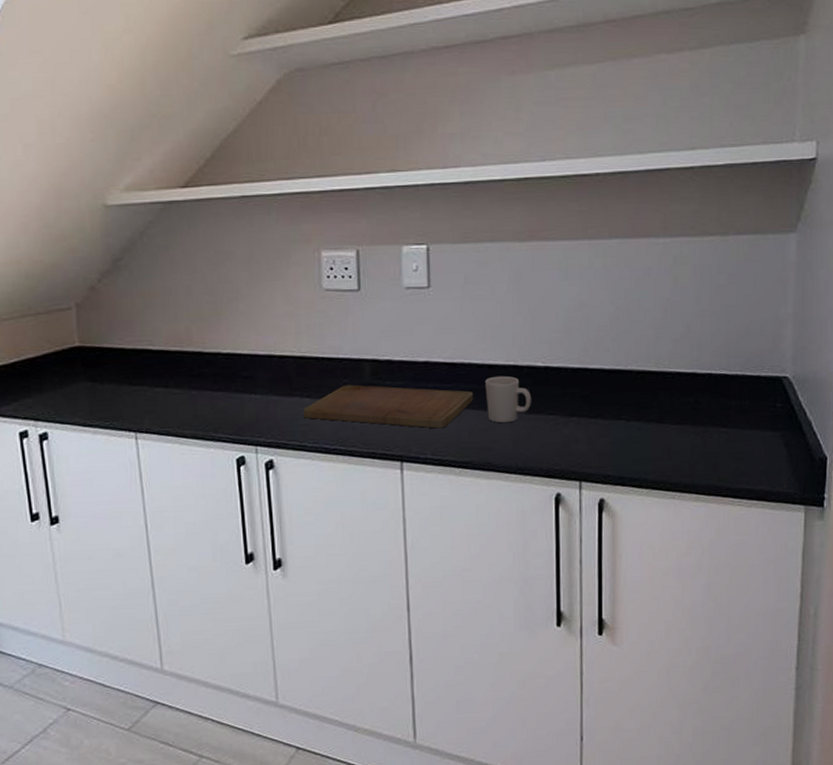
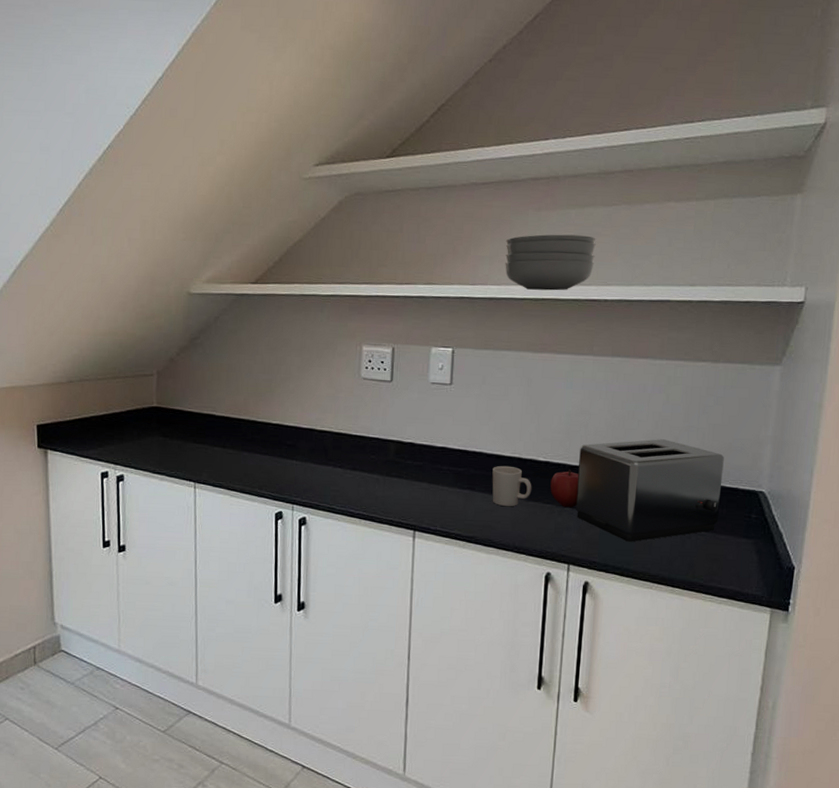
cutting board: present [302,384,474,429] -> none [334,460,482,506]
bowl: none [477,100,581,169] -> present [505,234,596,291]
fruit: none [552,373,584,417] -> present [550,470,579,508]
toaster: none [581,328,742,449] -> present [575,439,724,542]

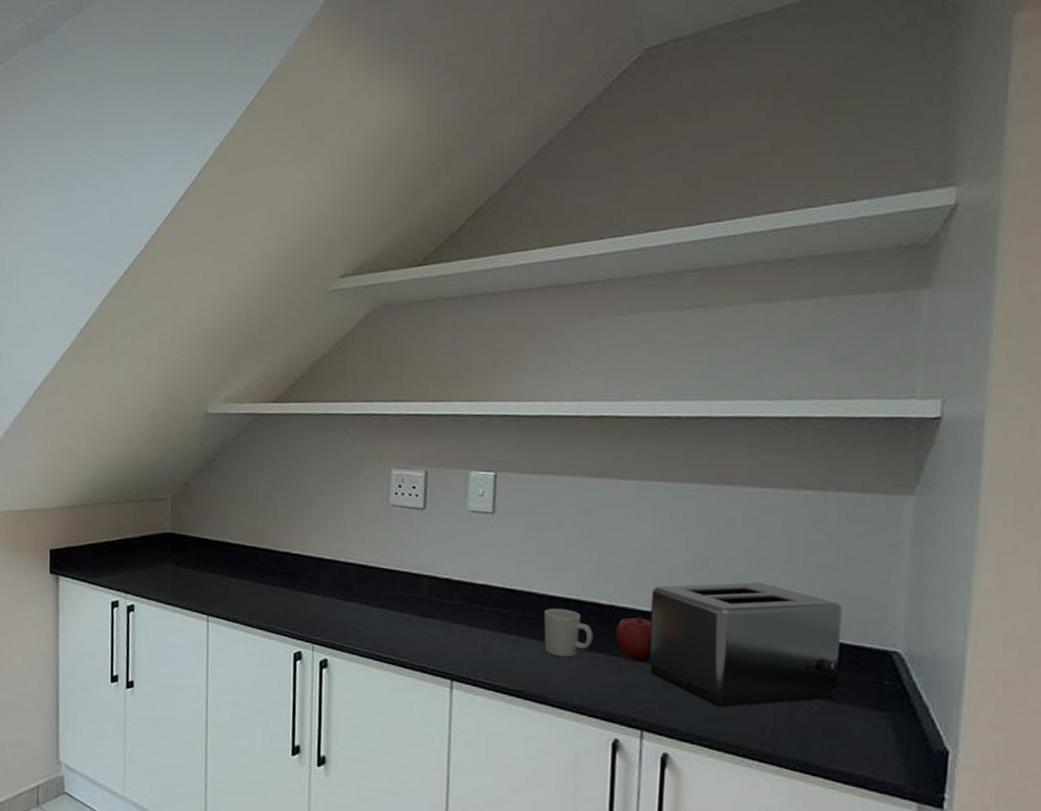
bowl: present [505,234,596,291] -> none [555,343,665,407]

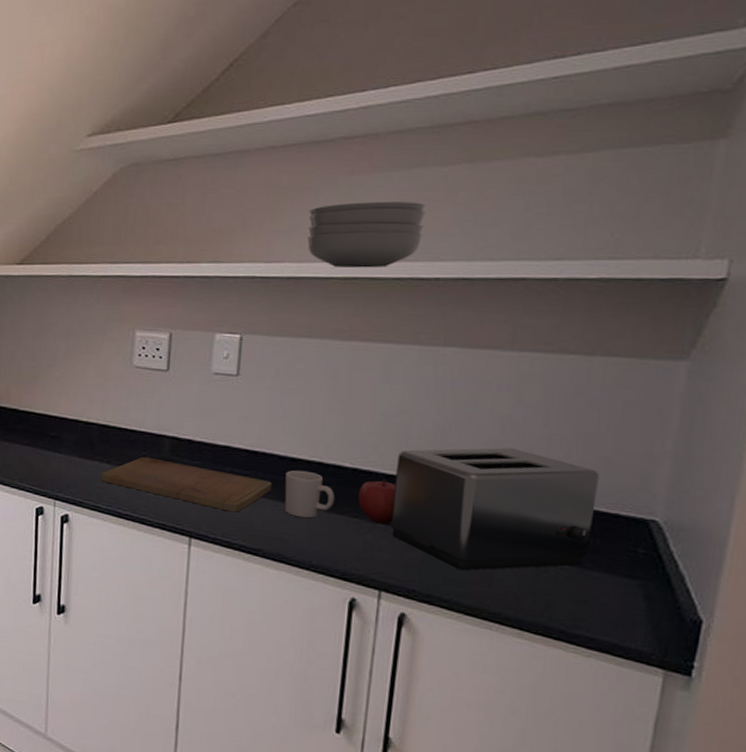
cutting board: none [360,597,532,653] -> present [101,457,272,513]
bowl: none [555,343,665,407] -> present [307,201,426,268]

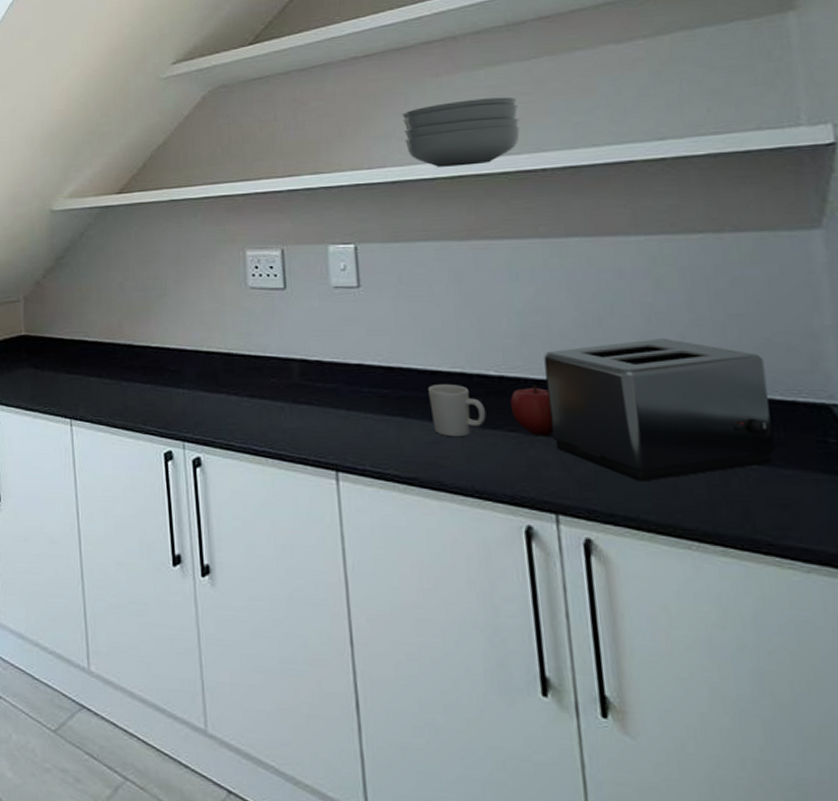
cutting board: present [101,457,272,513] -> none [230,384,416,438]

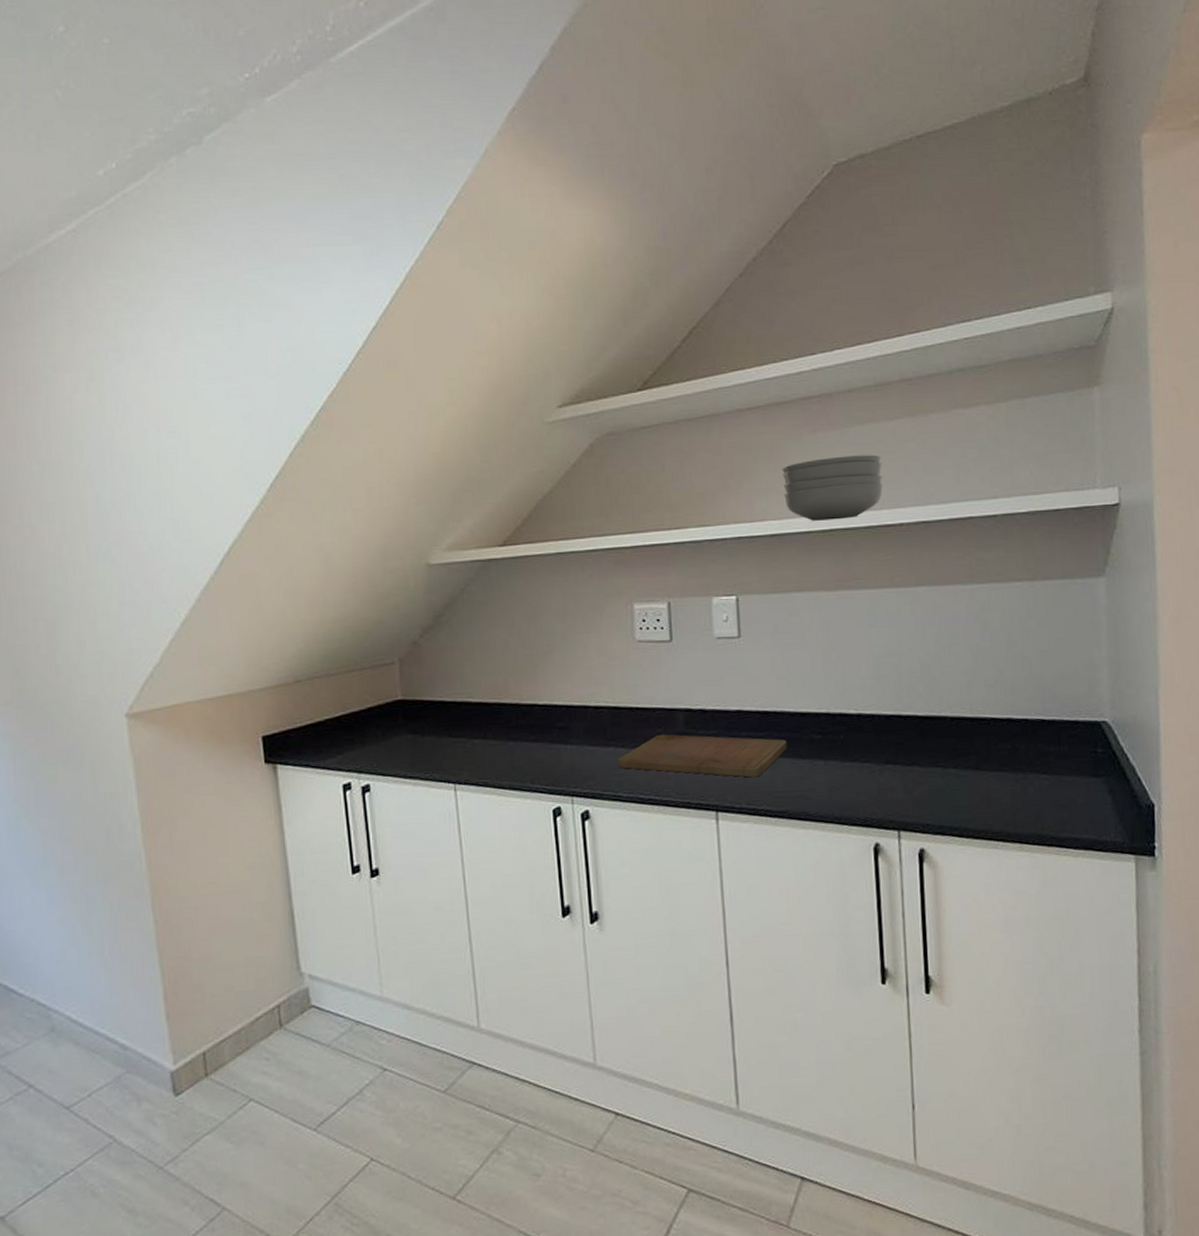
cutting board: none [230,384,416,438] -> present [617,734,788,778]
mug: present [428,383,487,438] -> none [798,723,846,772]
fruit: present [510,385,553,436] -> none [866,720,899,765]
toaster: present [544,338,775,482] -> none [894,673,1061,797]

